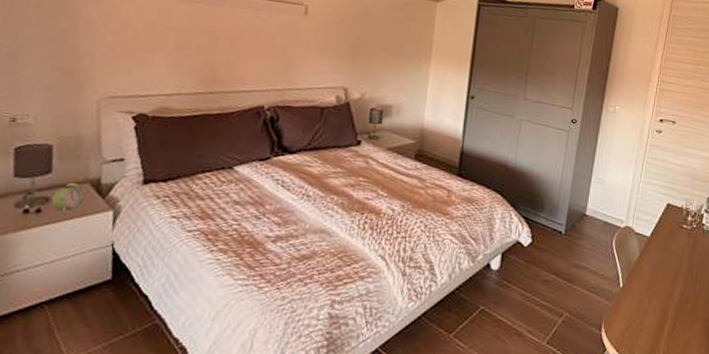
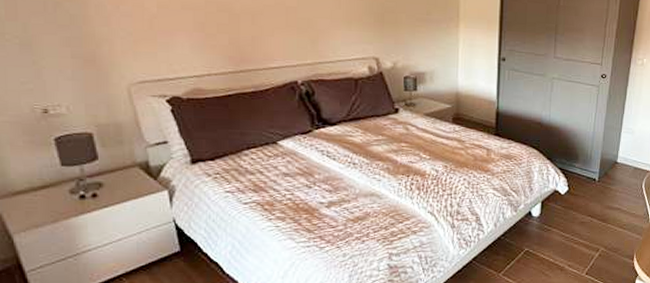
alarm clock: present [51,182,85,214] -> none [105,166,137,197]

